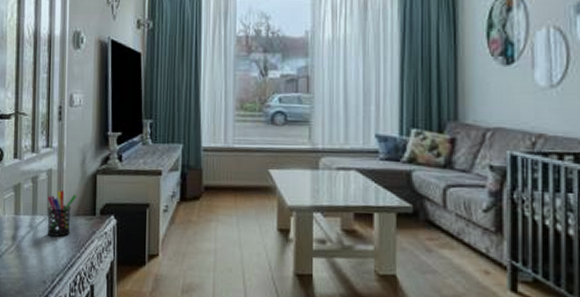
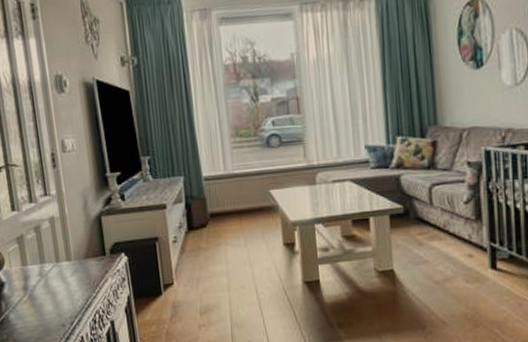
pen holder: present [47,190,76,237] -> none [53,236,83,281]

